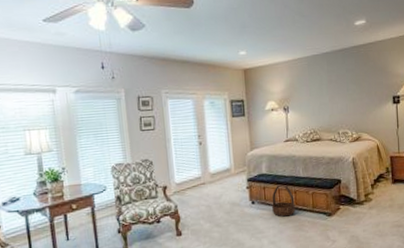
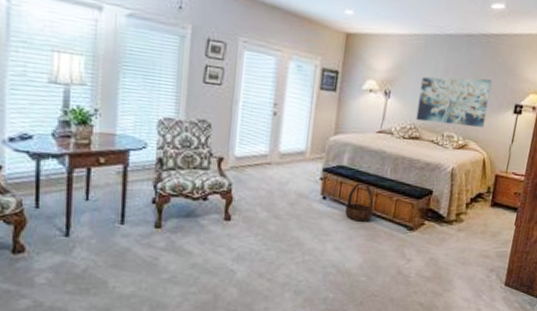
wall art: none [311,81,371,126] -> present [416,76,493,127]

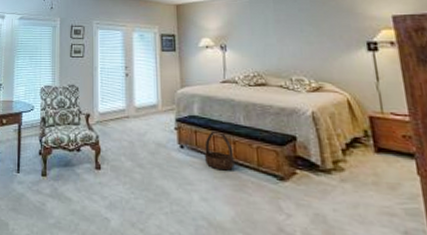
wall art: present [416,76,493,127] -> none [254,23,336,69]

